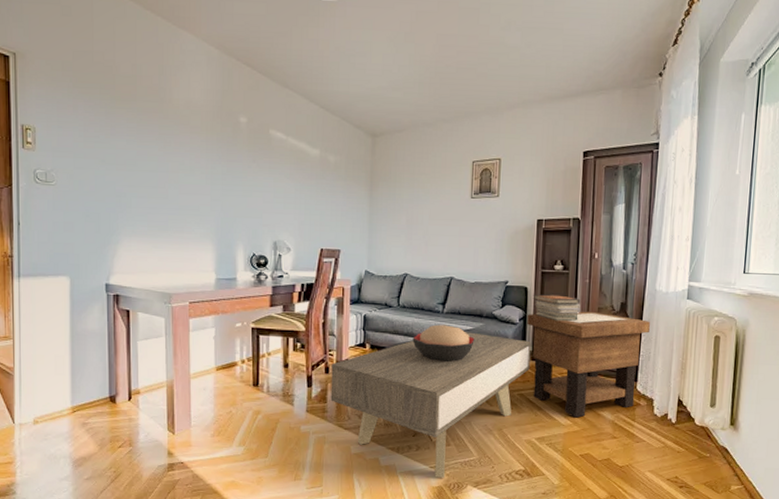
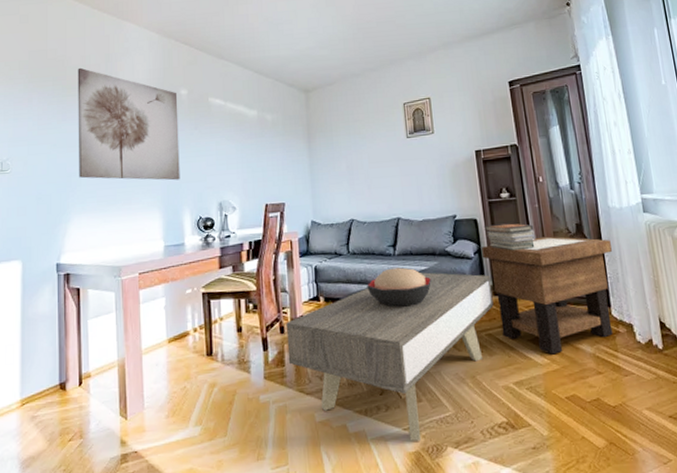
wall art: none [127,77,236,214] -> present [77,67,180,181]

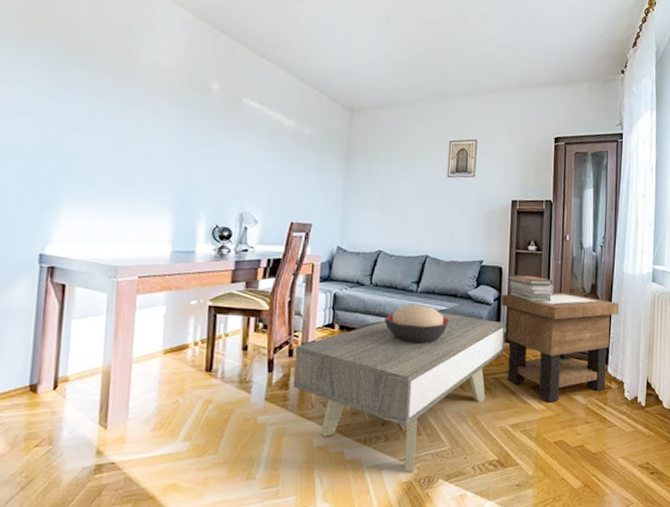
wall art: present [77,67,180,181] -> none [78,35,208,182]

